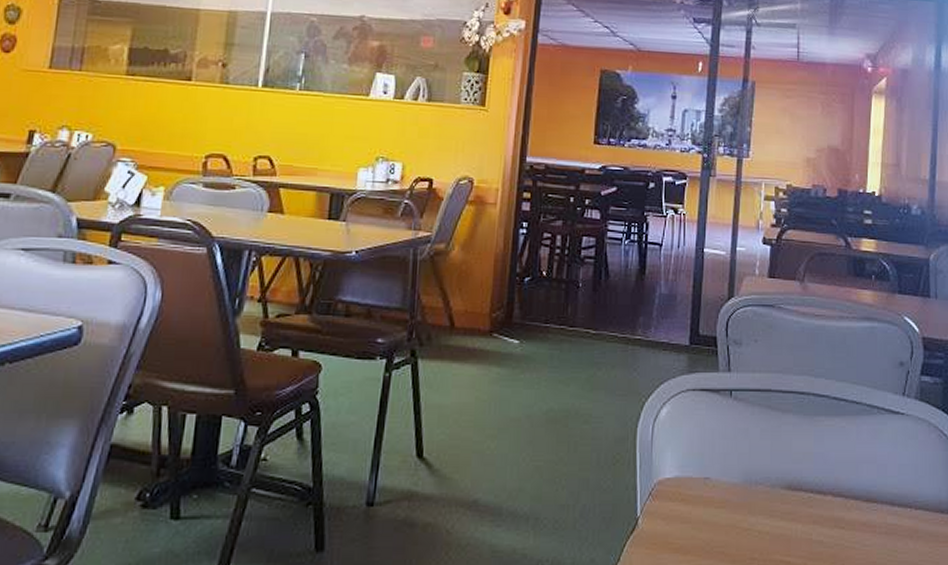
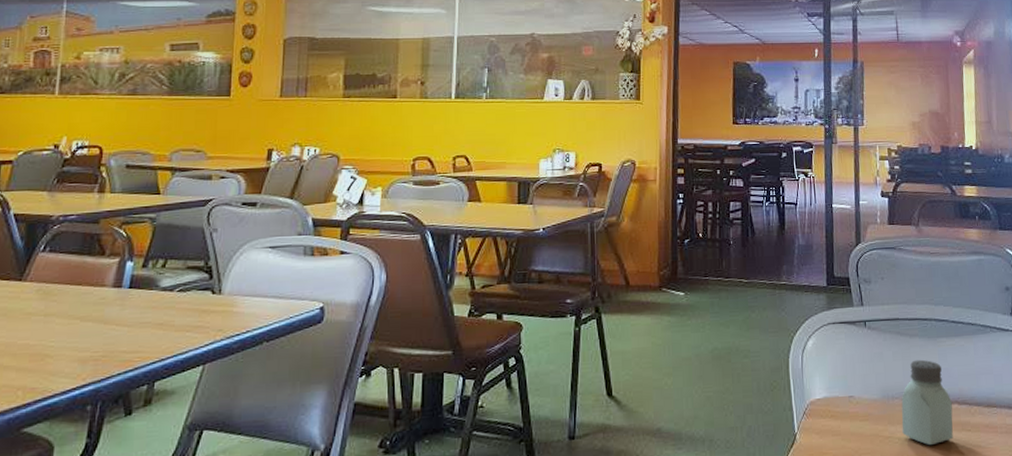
saltshaker: none [764,440,825,543] -> present [901,359,953,446]

